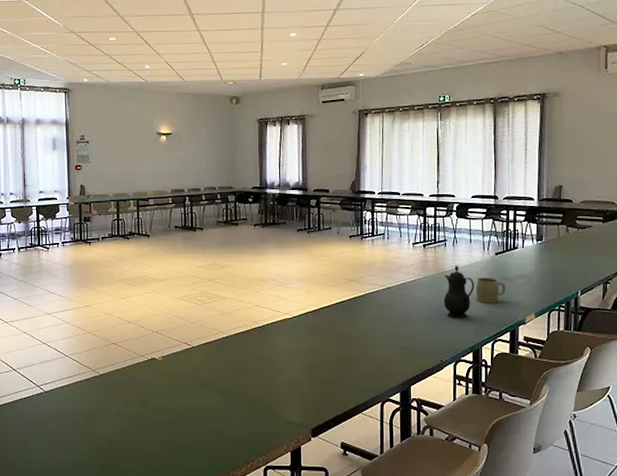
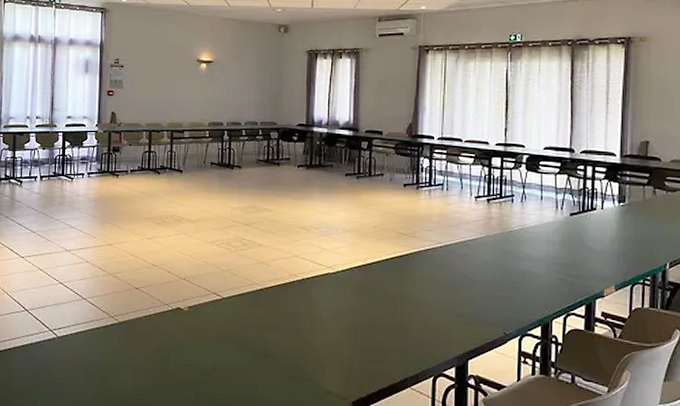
coffeepot: present [443,266,475,318] -> none [508,225,546,286]
mug: present [475,277,506,303] -> none [546,240,581,271]

